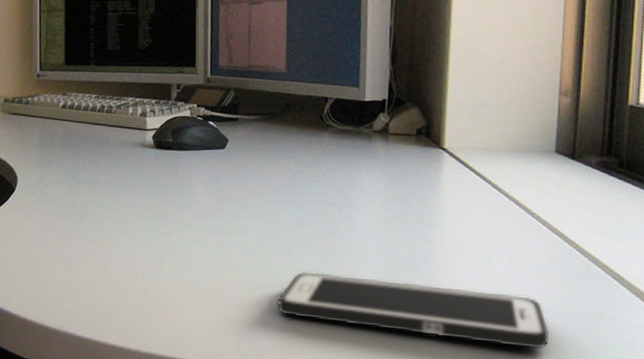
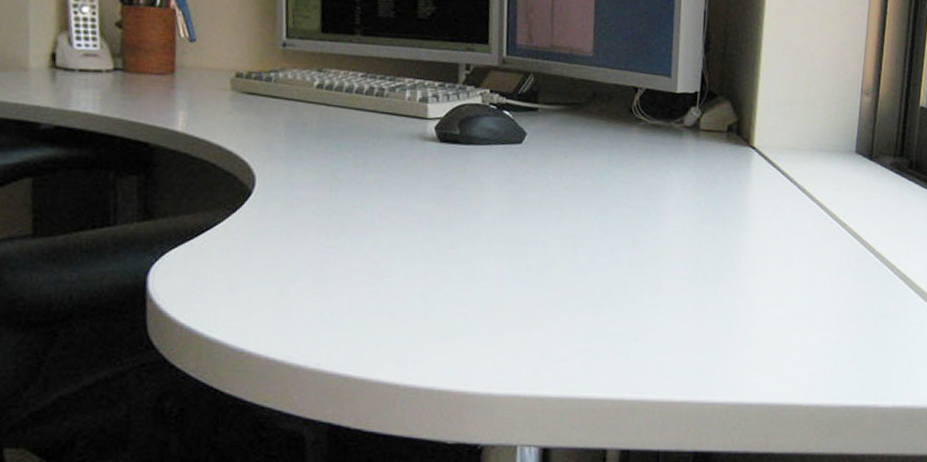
cell phone: present [278,271,550,349] -> none [579,283,844,352]

